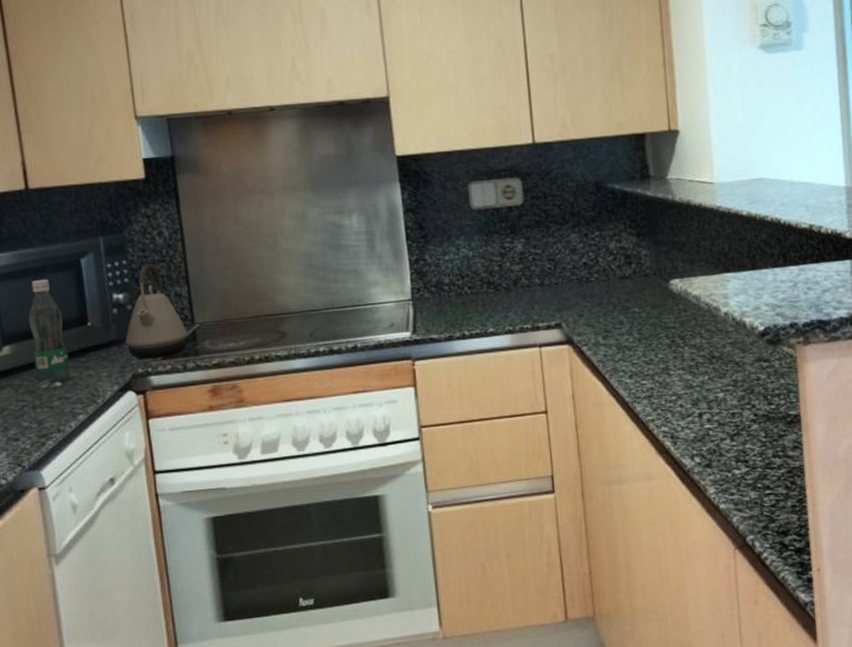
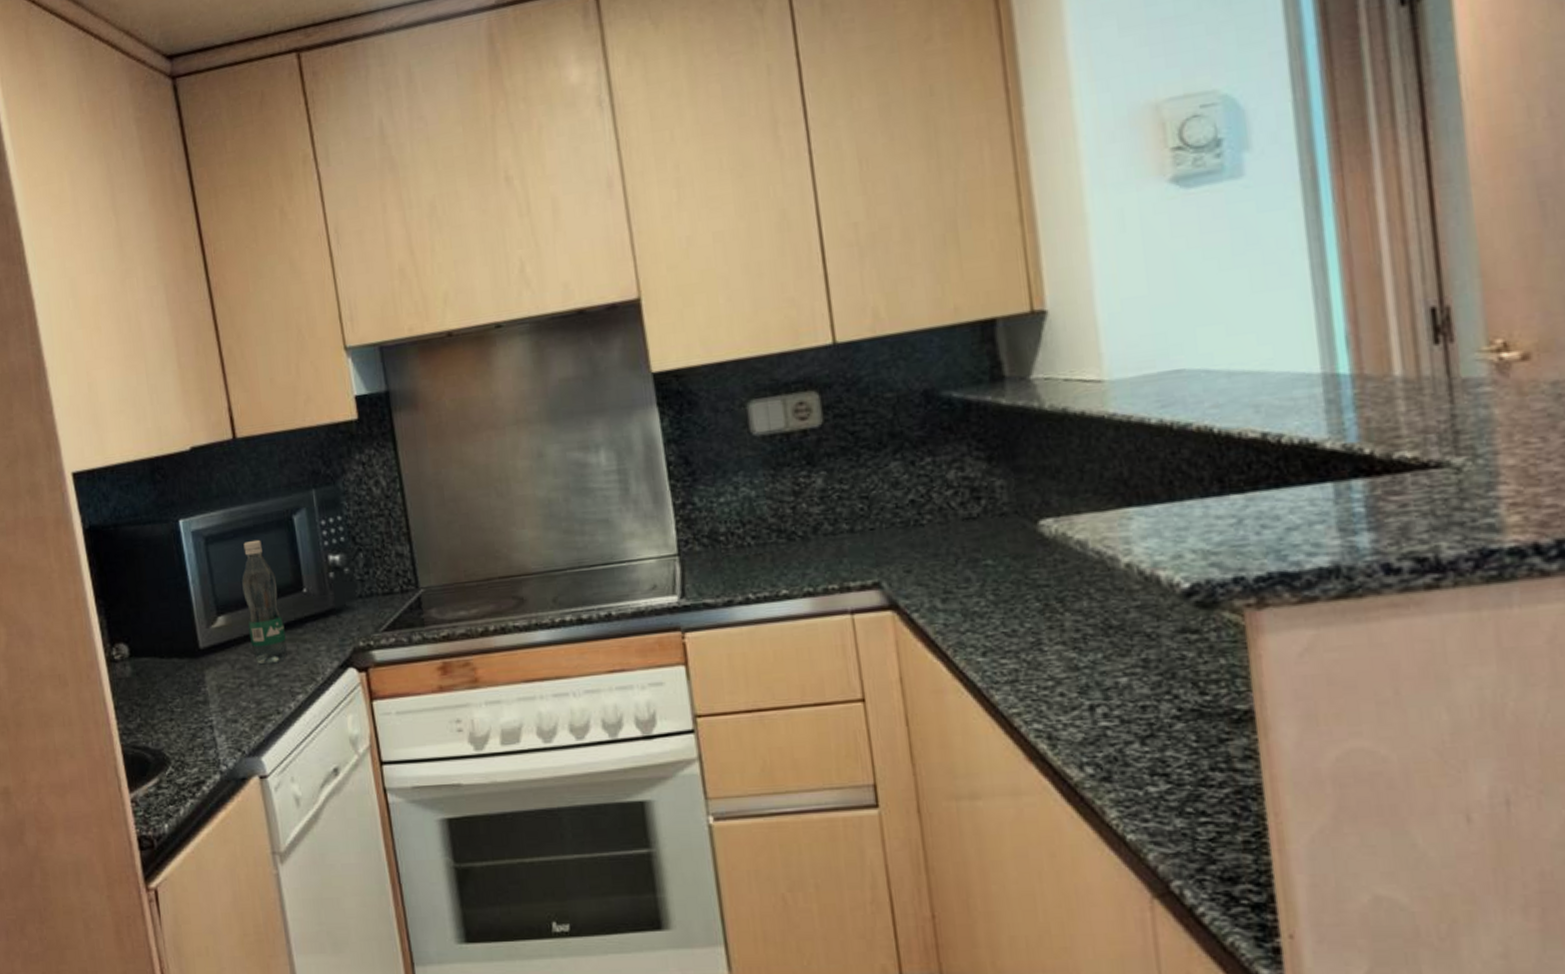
kettle: present [125,263,188,359] -> none [344,518,413,631]

